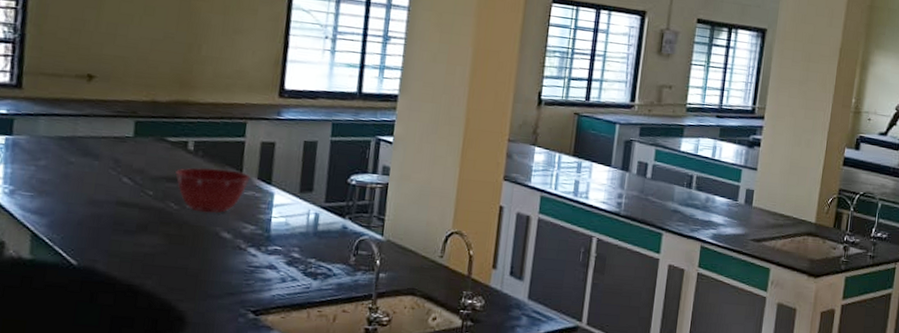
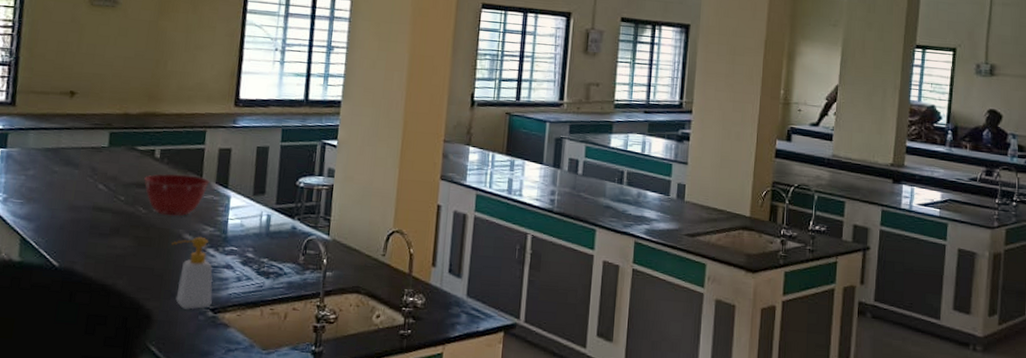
soap bottle: none [207,235,254,312] -> present [171,236,213,310]

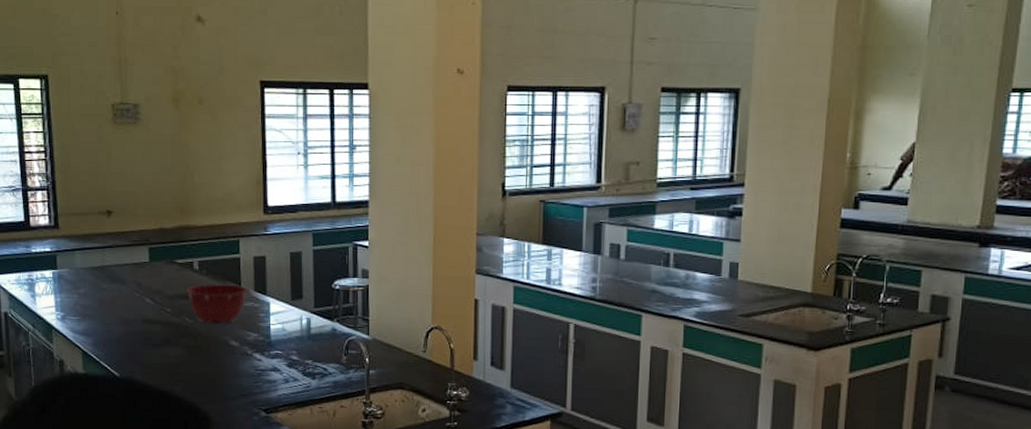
soap bottle: present [171,236,213,310] -> none [220,342,263,411]

